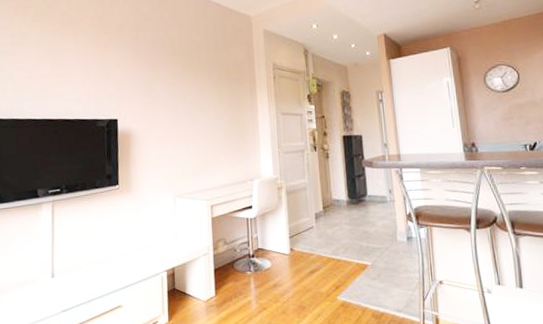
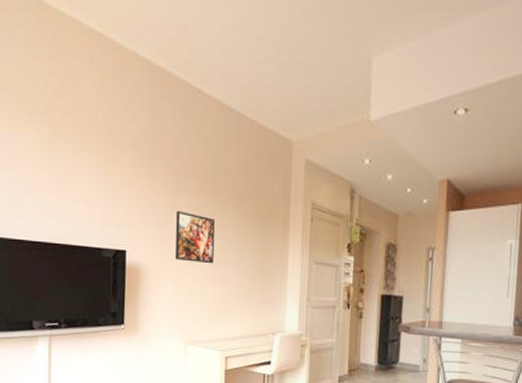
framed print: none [158,81,194,124] -> present [175,210,216,264]

